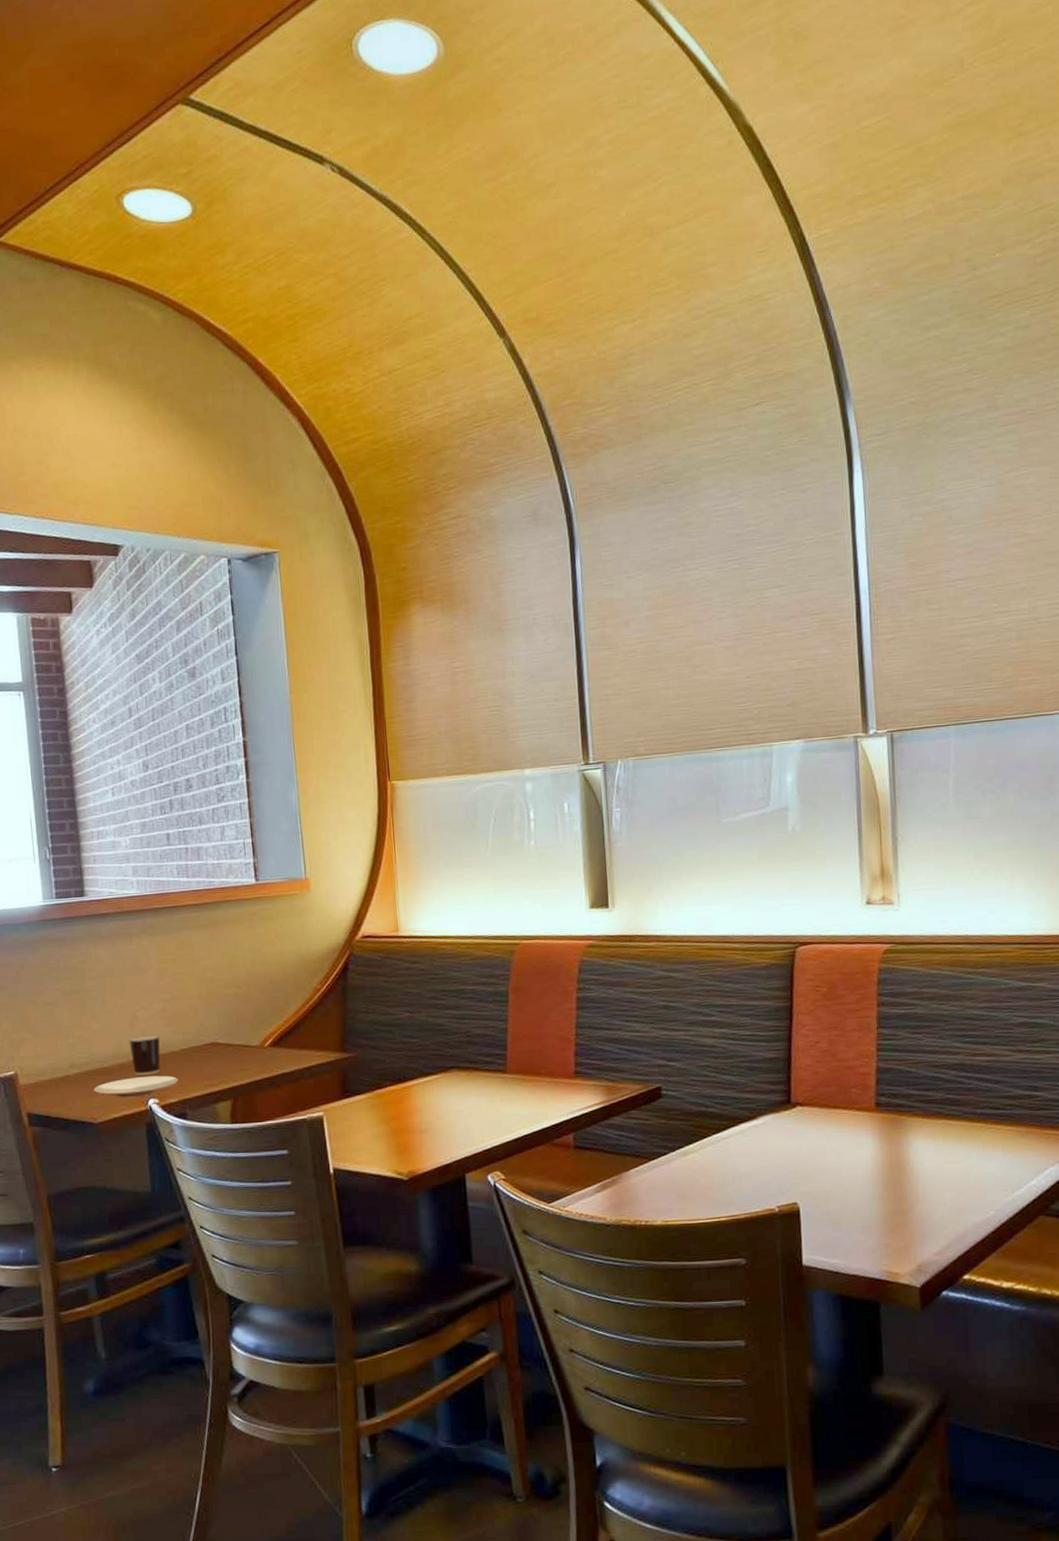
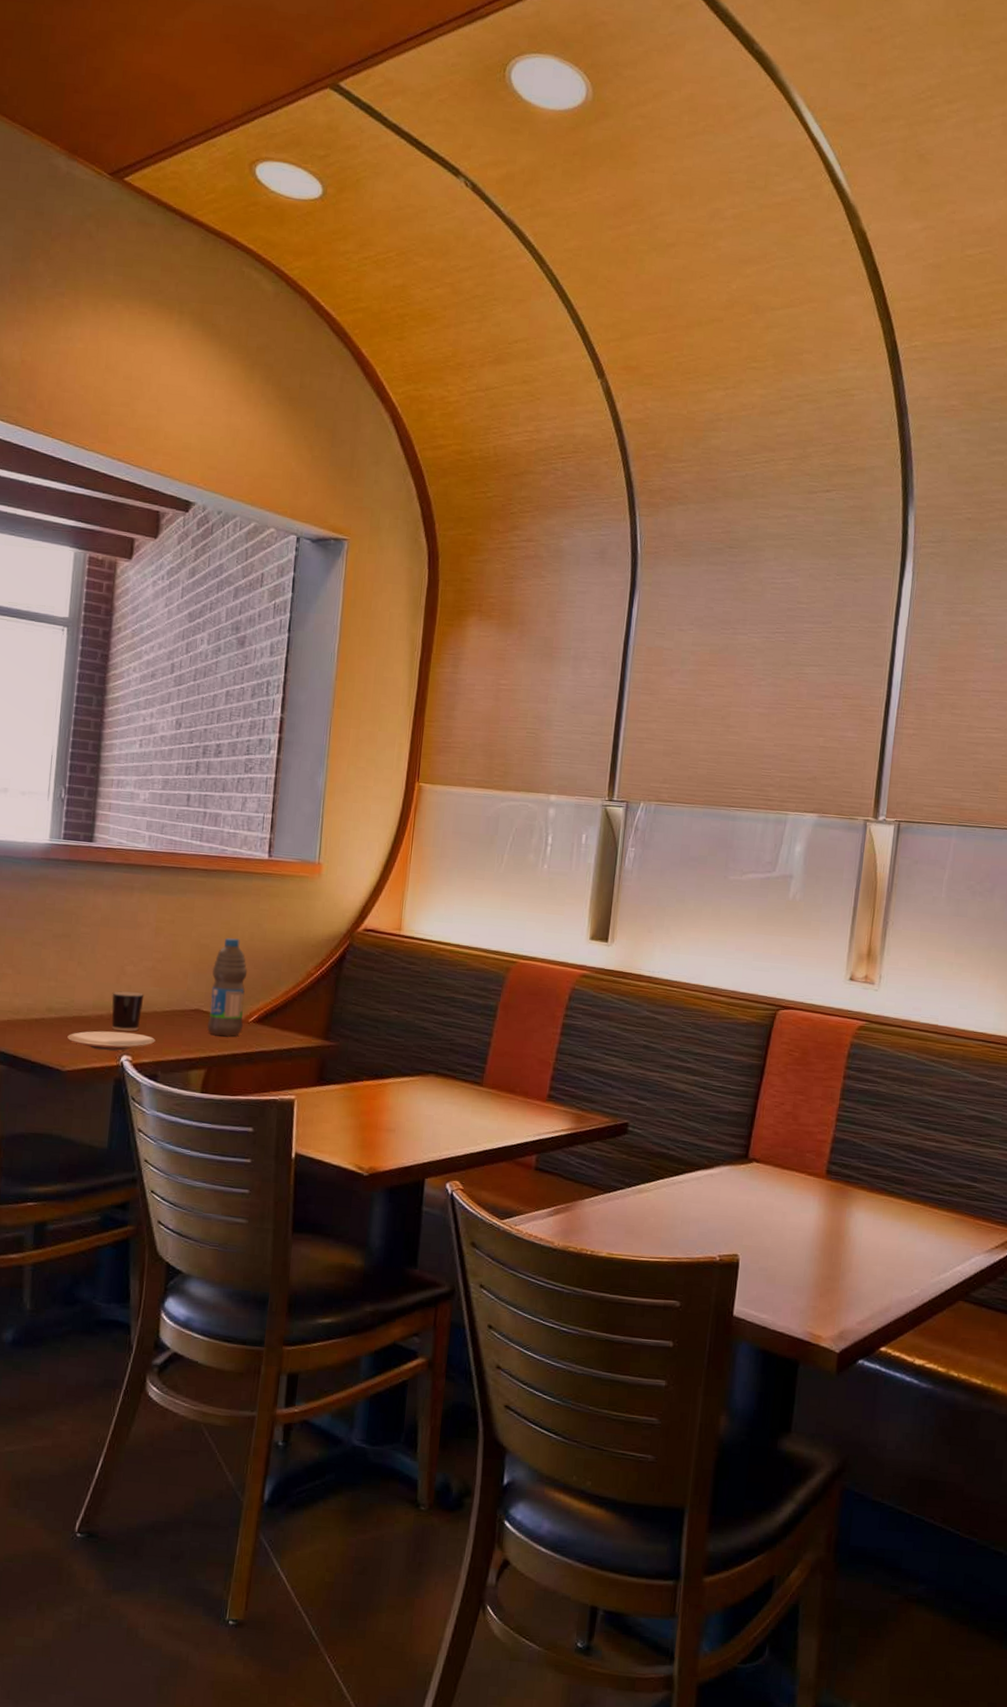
water bottle: none [220,967,260,1066] -> present [206,938,248,1037]

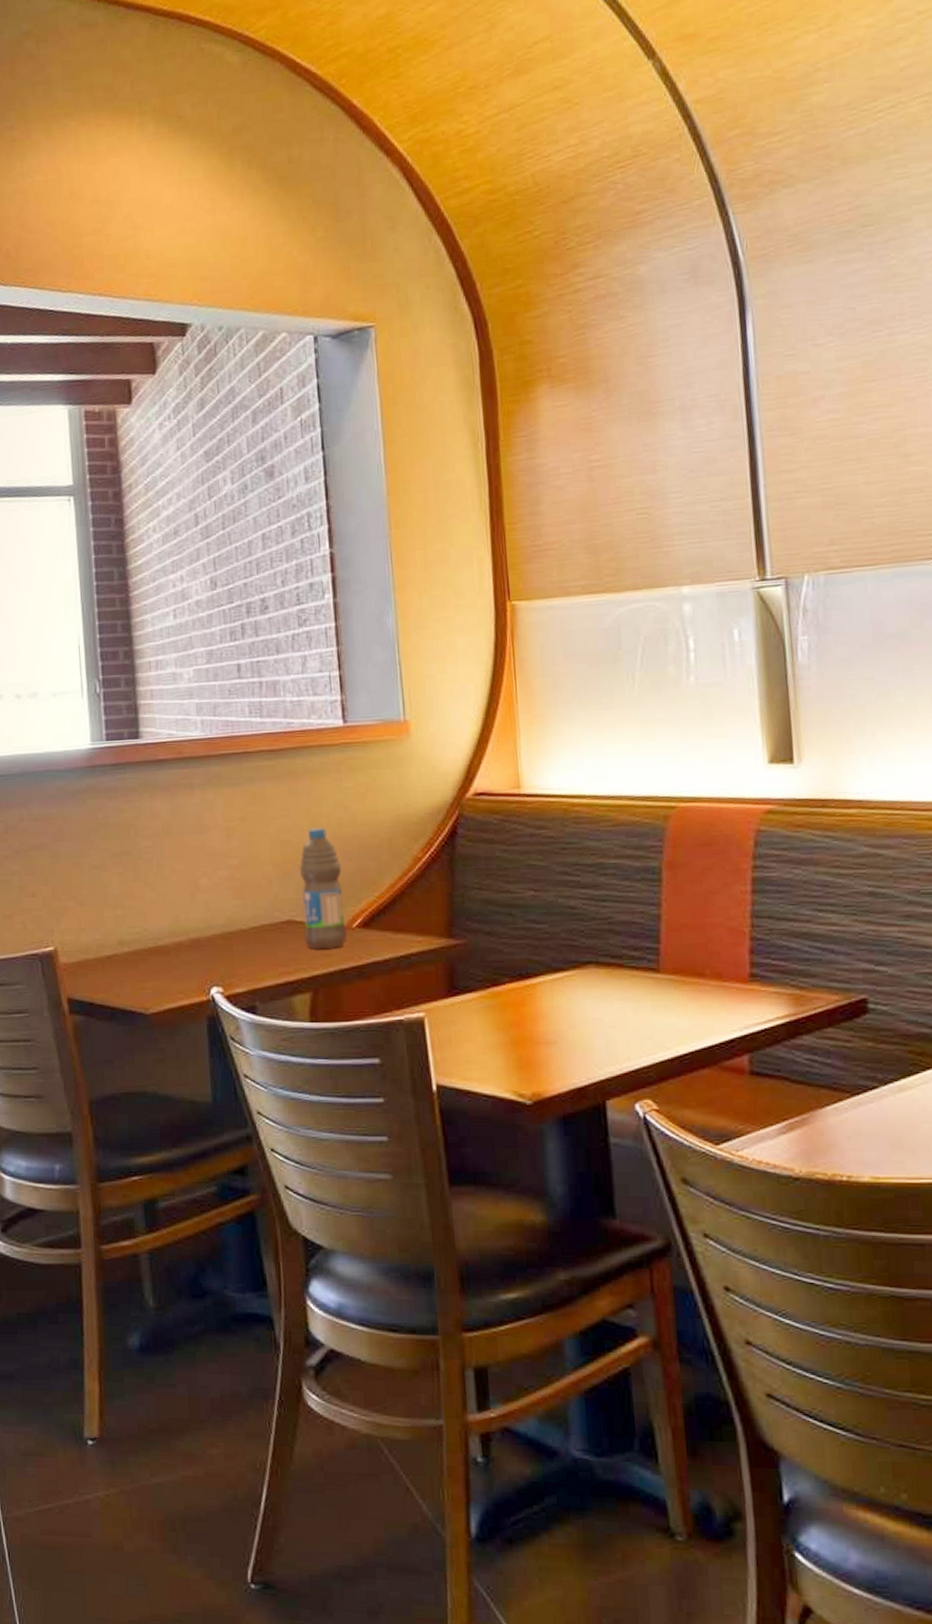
plate: present [67,1031,155,1051] -> none [146,958,247,984]
mug: present [111,991,145,1032] -> none [188,909,226,959]

